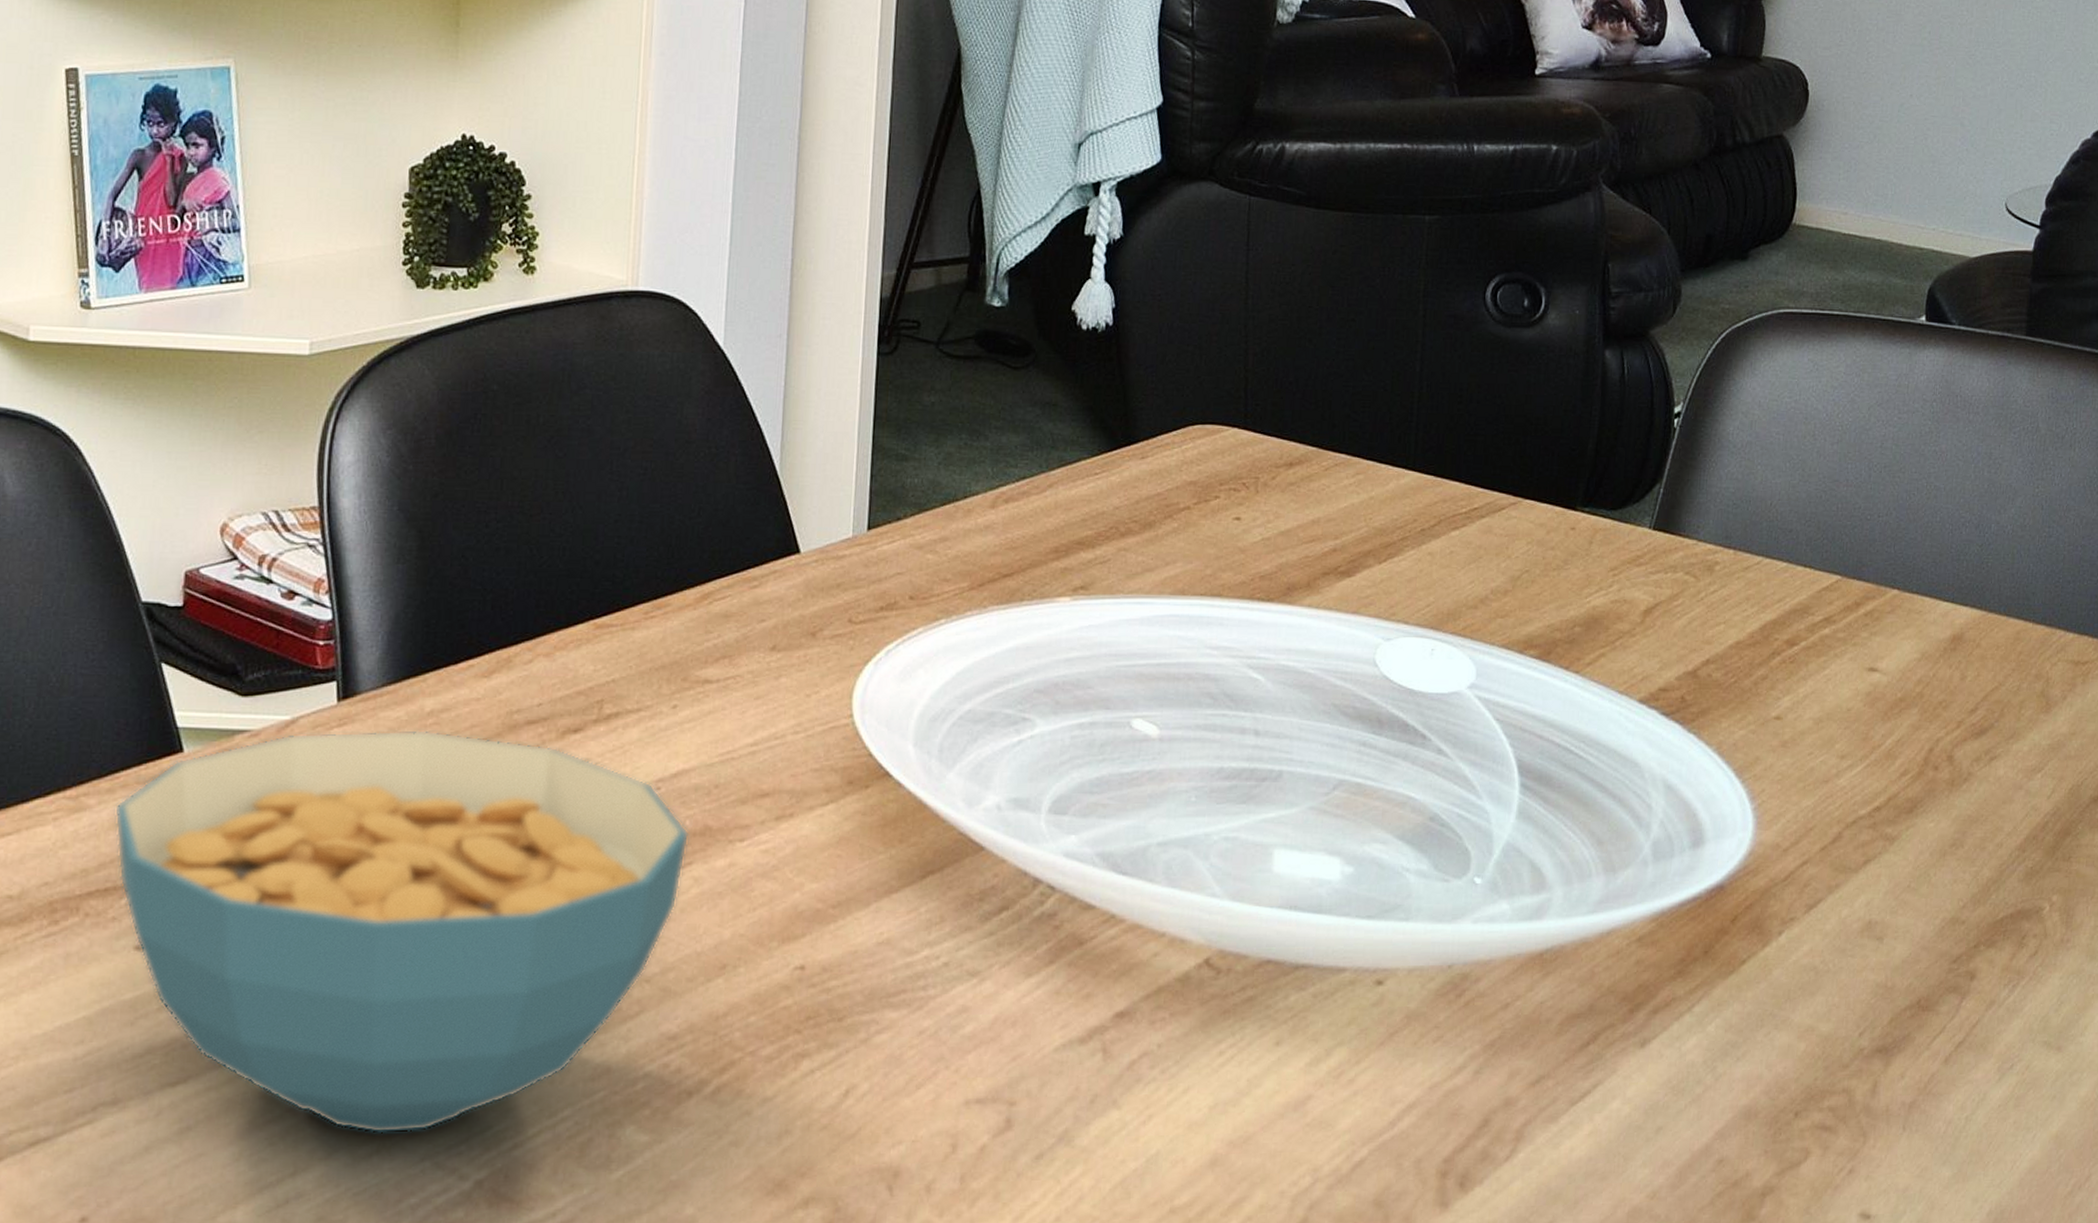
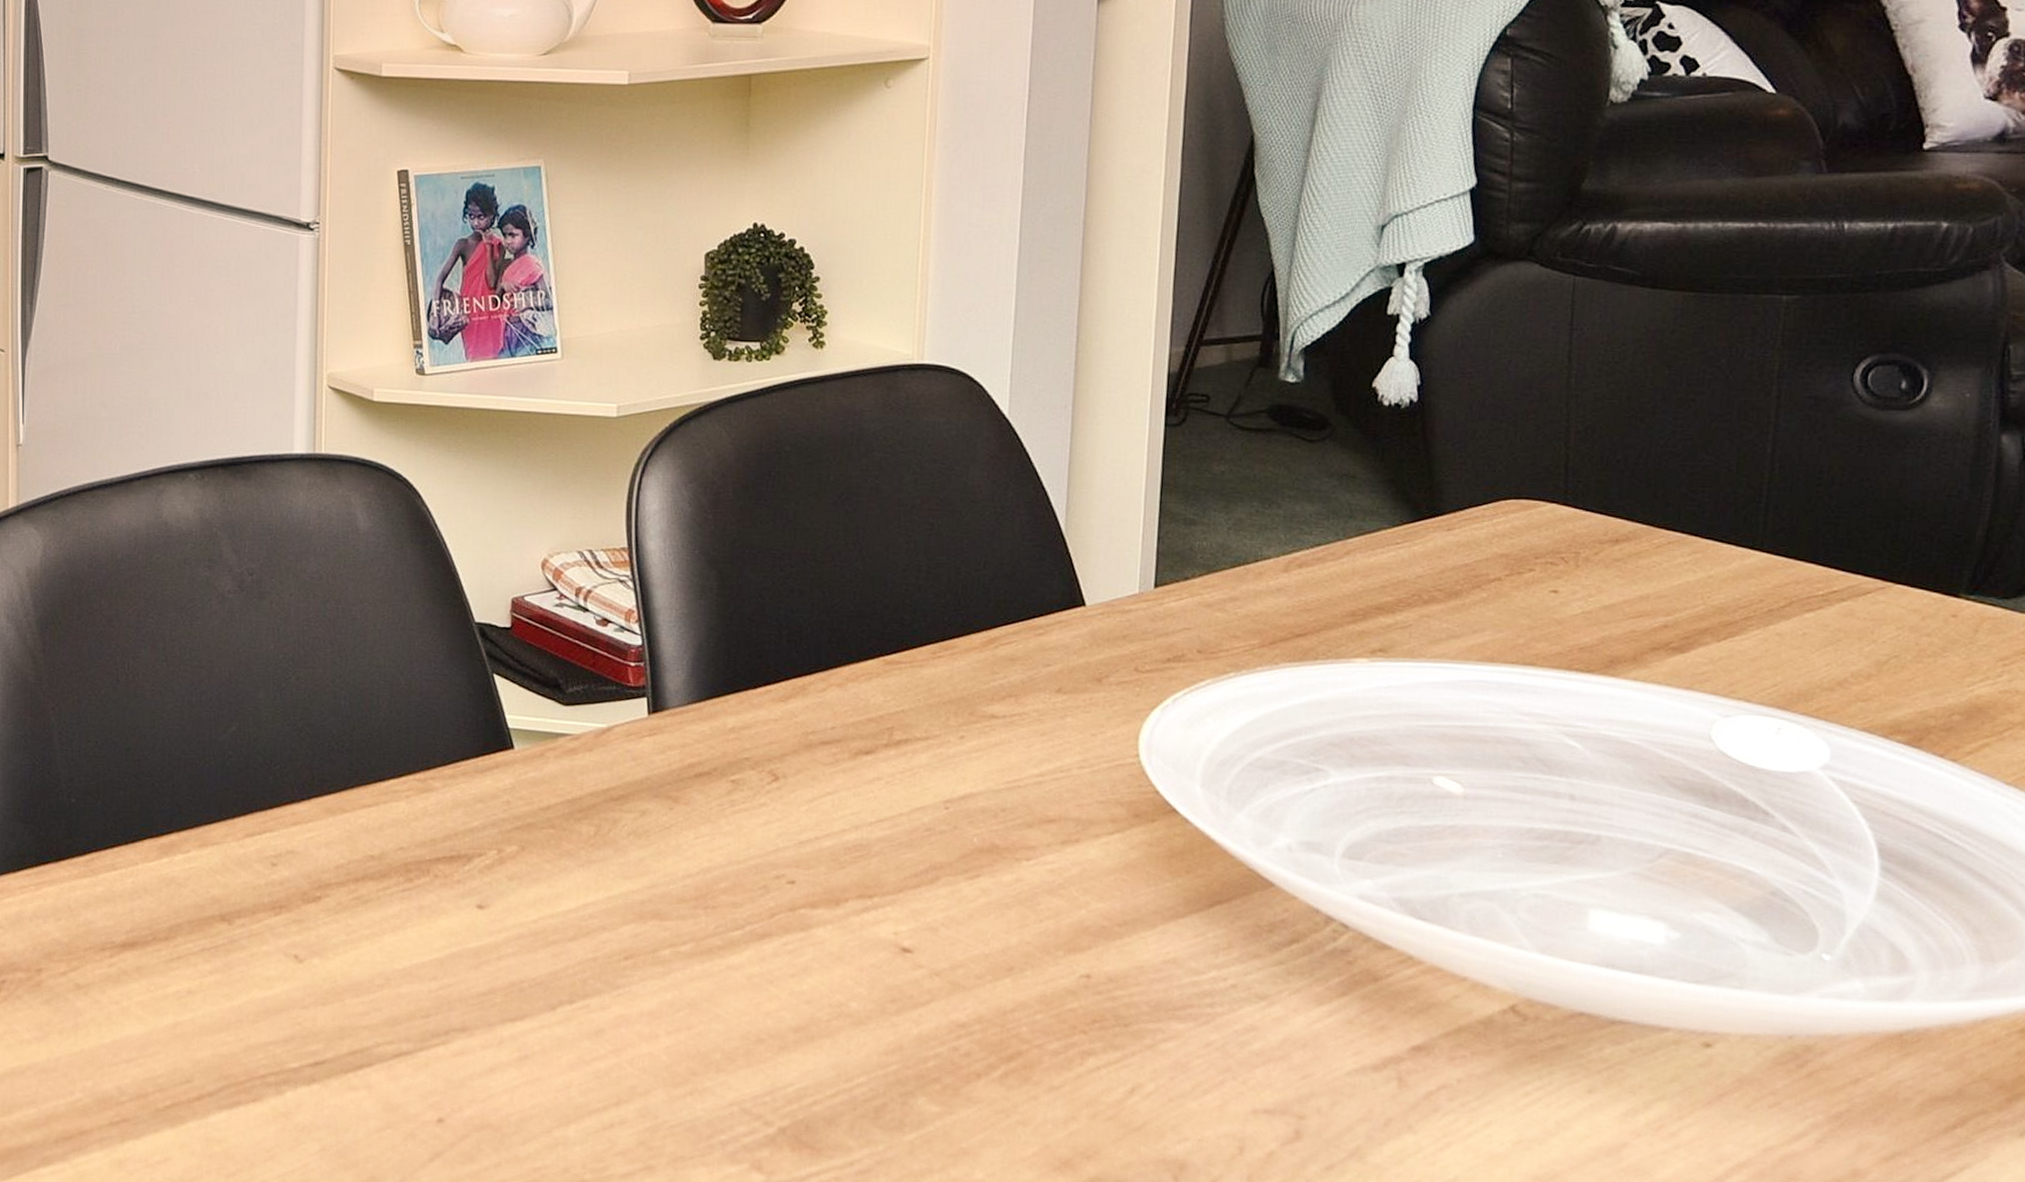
cereal bowl: present [114,729,689,1134] -> none [456,739,977,1081]

